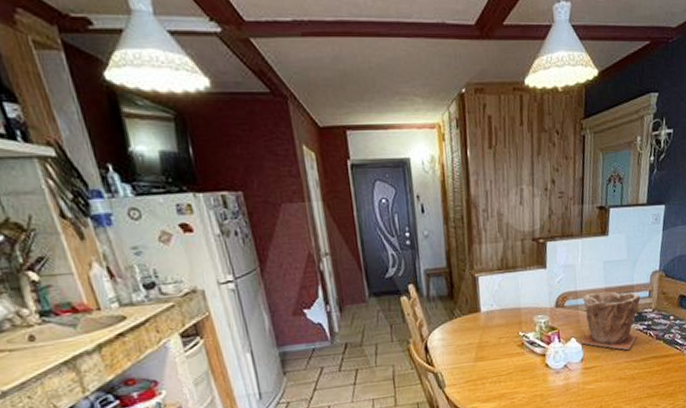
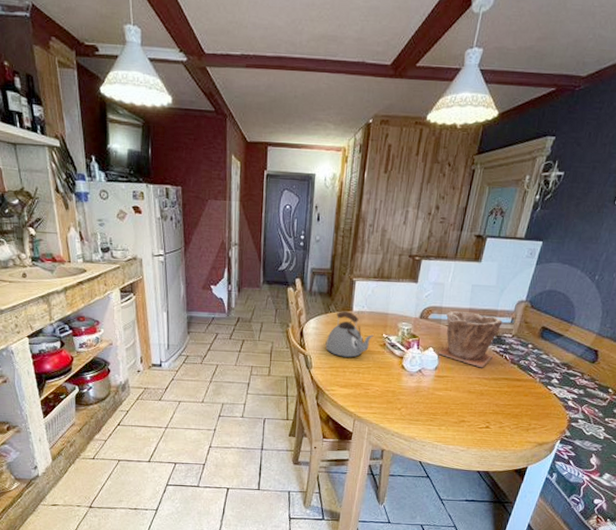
kettle: none [456,313,509,367] -> present [325,311,374,358]

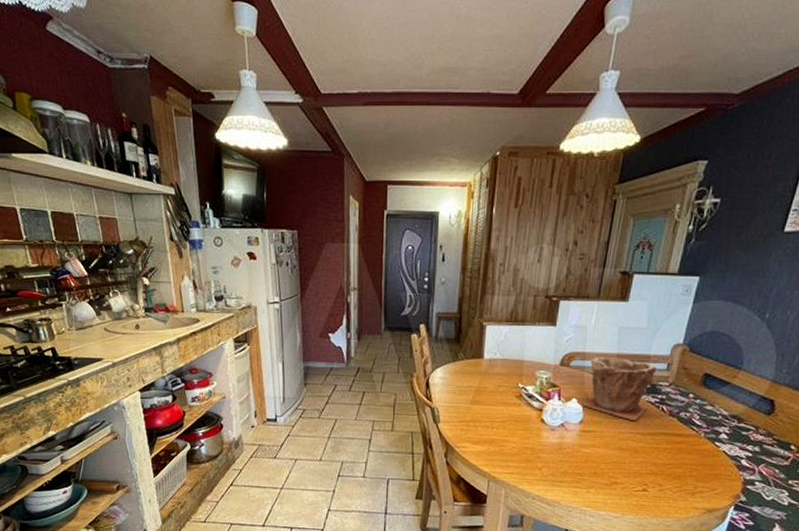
kettle: present [325,311,374,358] -> none [454,359,508,410]

